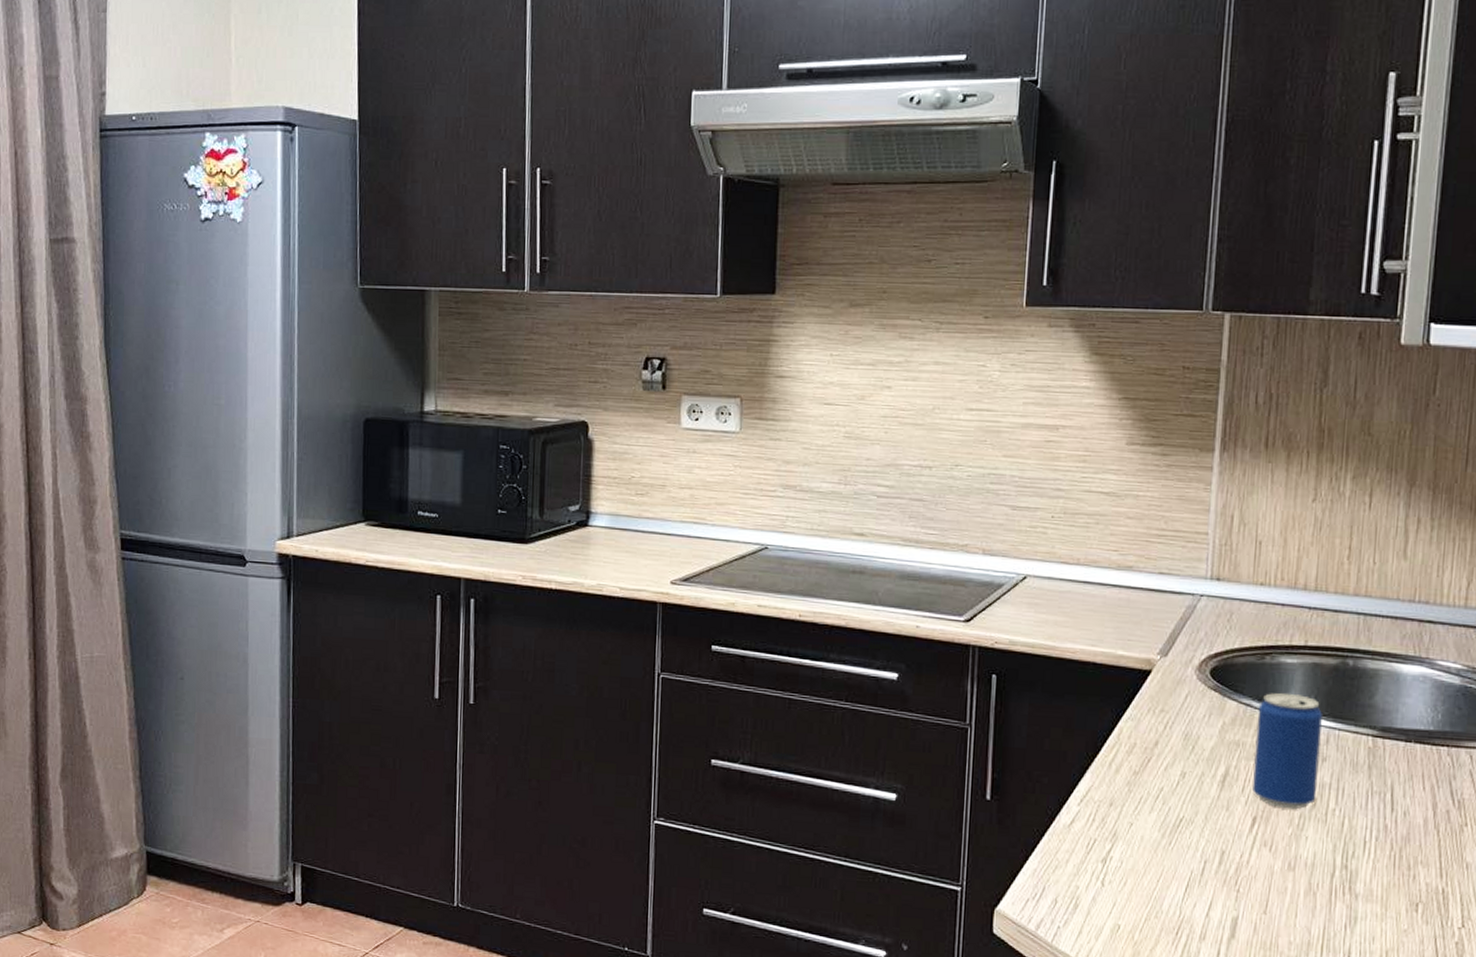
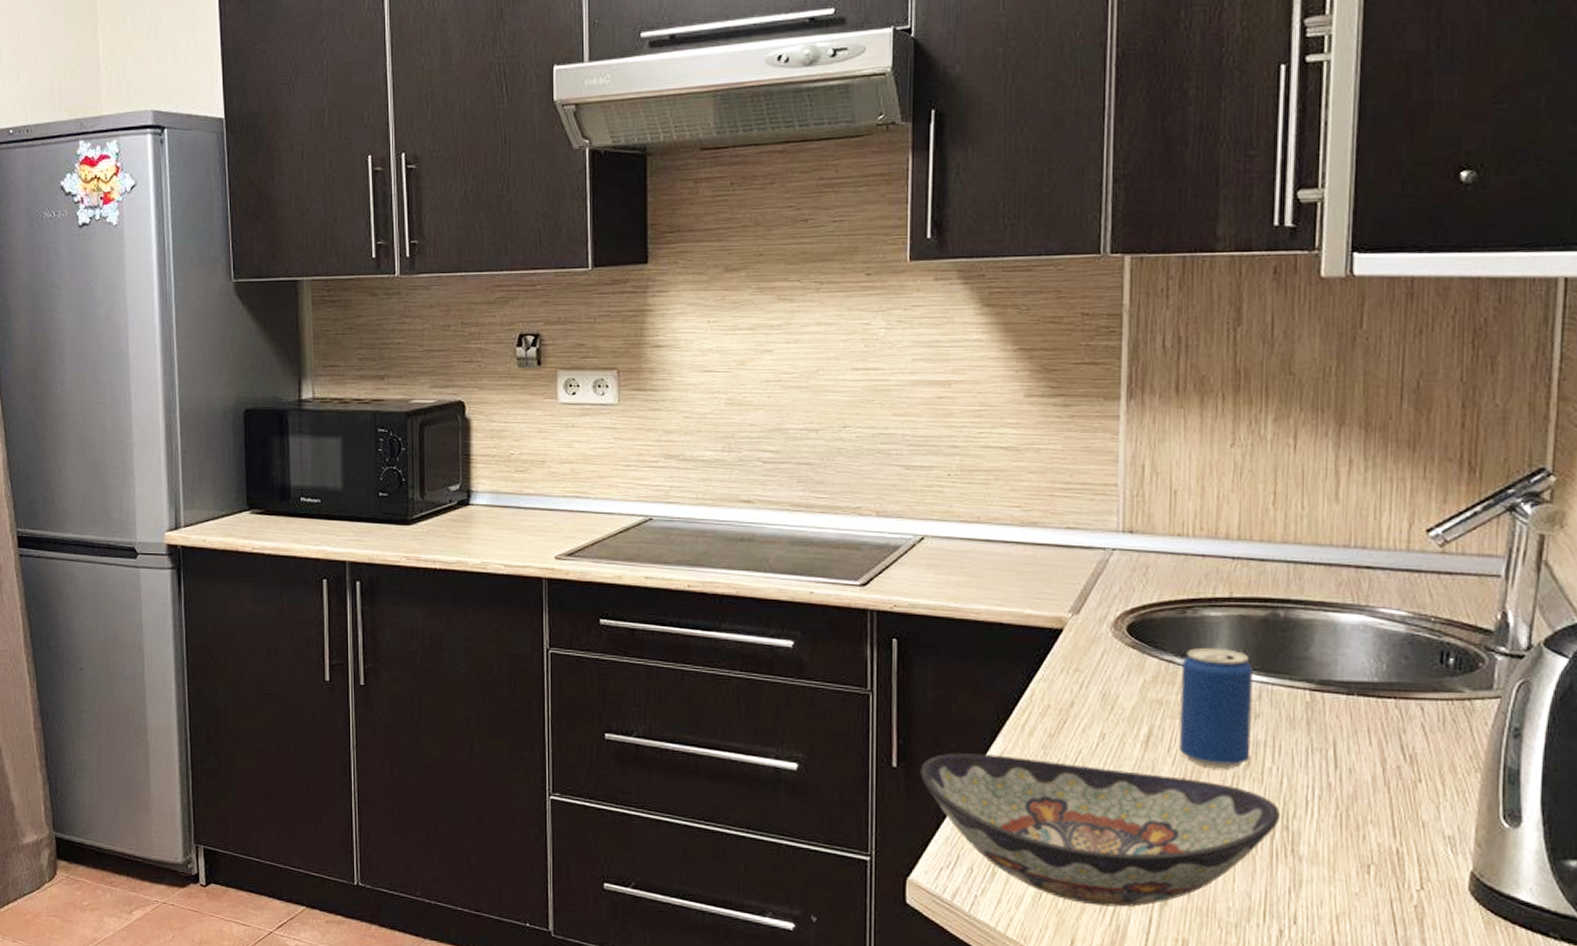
decorative bowl: none [1012,787,1340,940] -> present [920,753,1280,907]

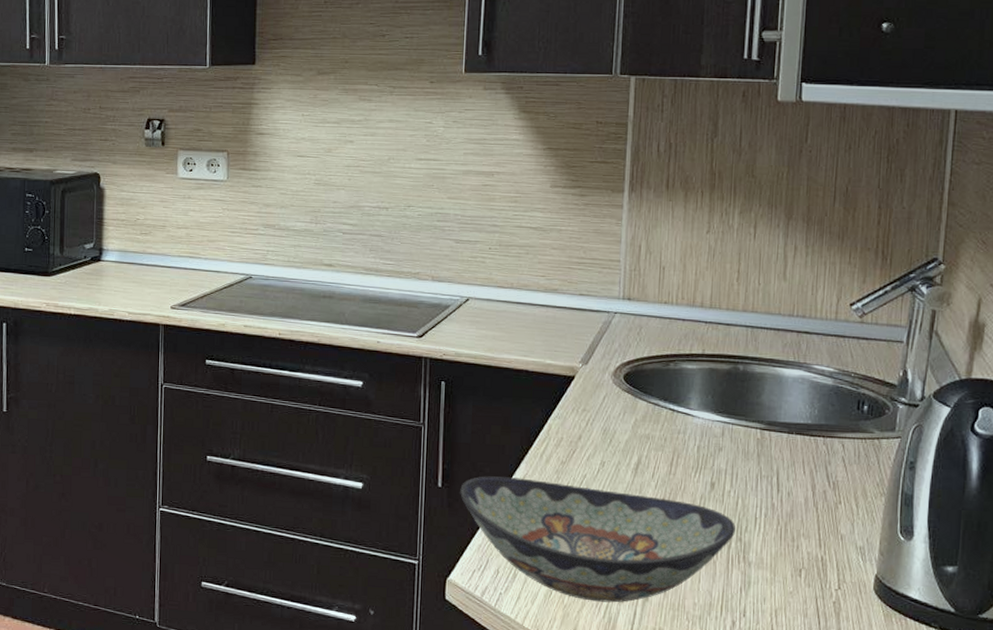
beverage can: present [1179,648,1253,769] -> none [661,394,718,492]

